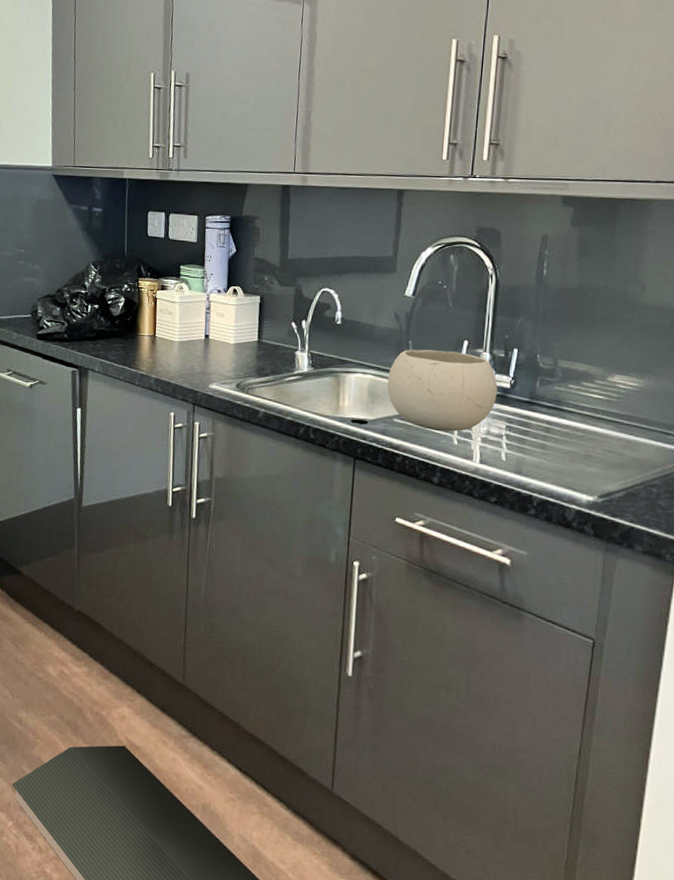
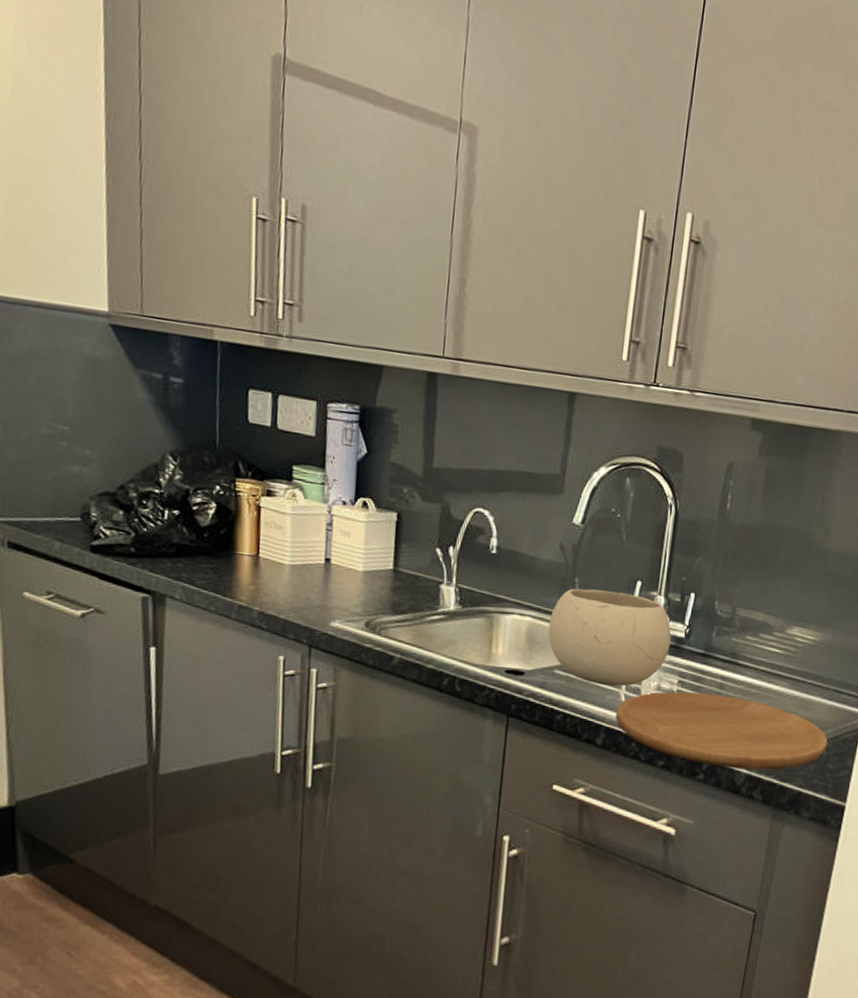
cutting board: none [449,435,657,506] -> present [615,691,828,770]

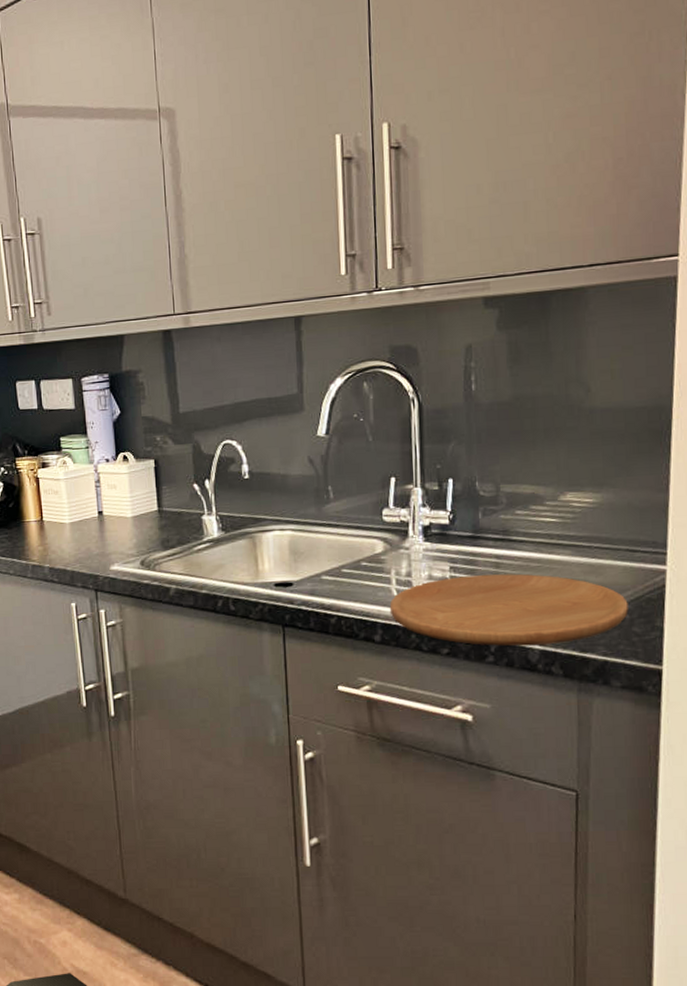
bowl: present [548,588,672,686] -> none [309,491,436,583]

